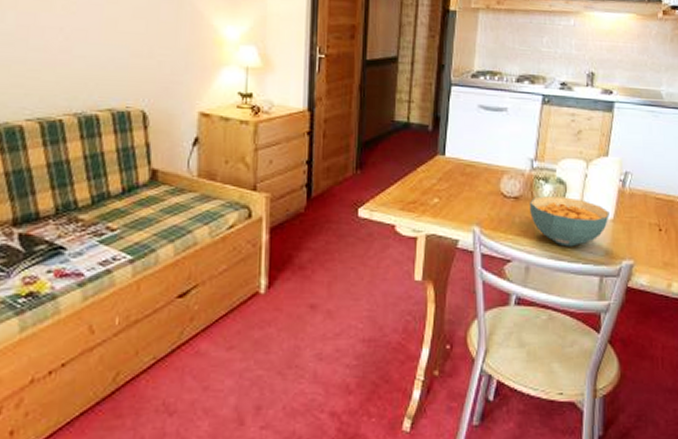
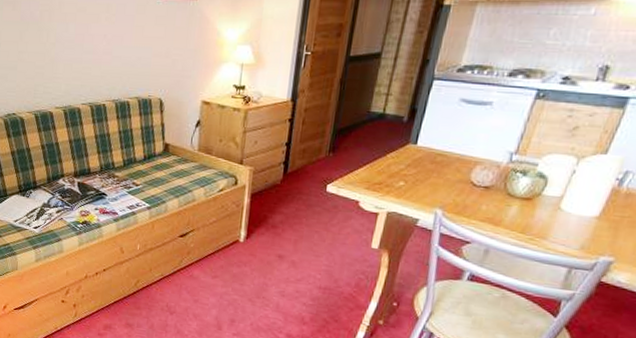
cereal bowl: present [530,196,610,247] -> none [499,188,595,238]

